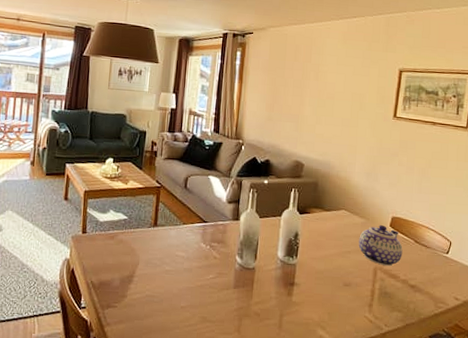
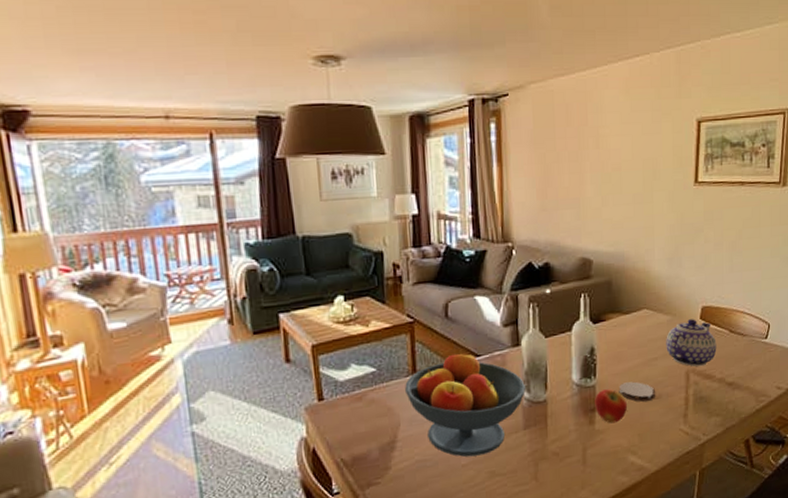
fruit bowl: none [146,215,239,302] -> present [405,350,525,457]
apple: none [294,269,321,299] -> present [595,389,627,424]
coaster: none [315,267,347,286] -> present [618,381,656,402]

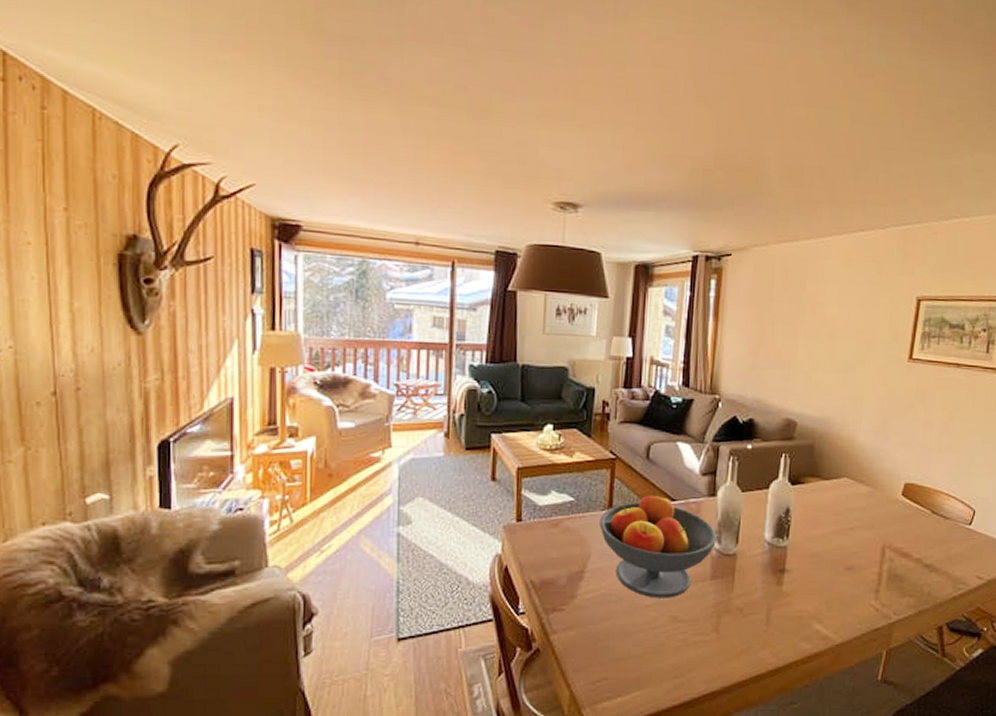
apple: present [595,389,627,424] -> none [784,552,817,587]
coaster: present [618,381,656,402] -> none [810,548,849,570]
teapot: present [666,319,717,367] -> none [863,494,917,544]

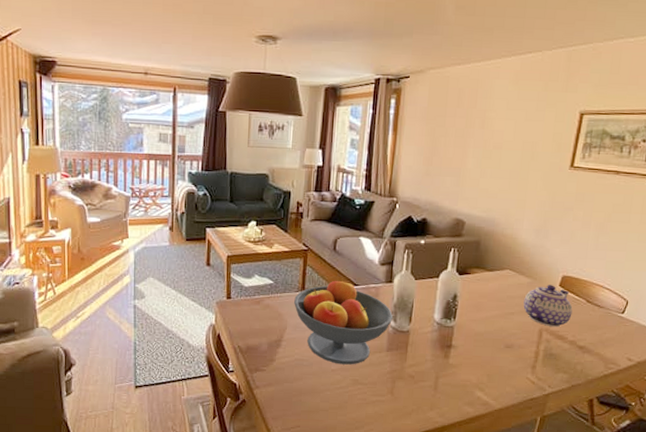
teapot: none [863,494,917,544] -> present [523,285,573,328]

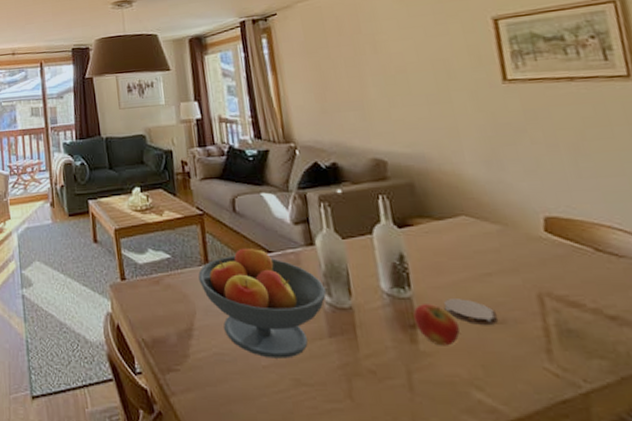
apple: none [451,331,481,361] -> present [413,304,460,346]
coaster: none [474,329,509,348] -> present [443,299,498,325]
teapot: present [523,285,573,328] -> none [499,231,580,291]

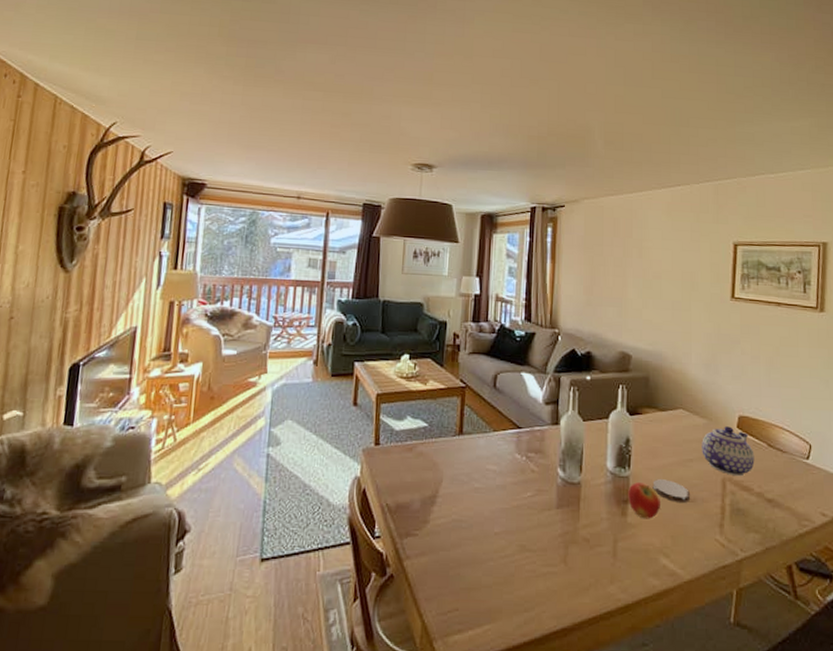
fruit bowl: present [198,244,326,358] -> none [451,420,561,526]
teapot: none [499,231,580,291] -> present [702,426,755,477]

